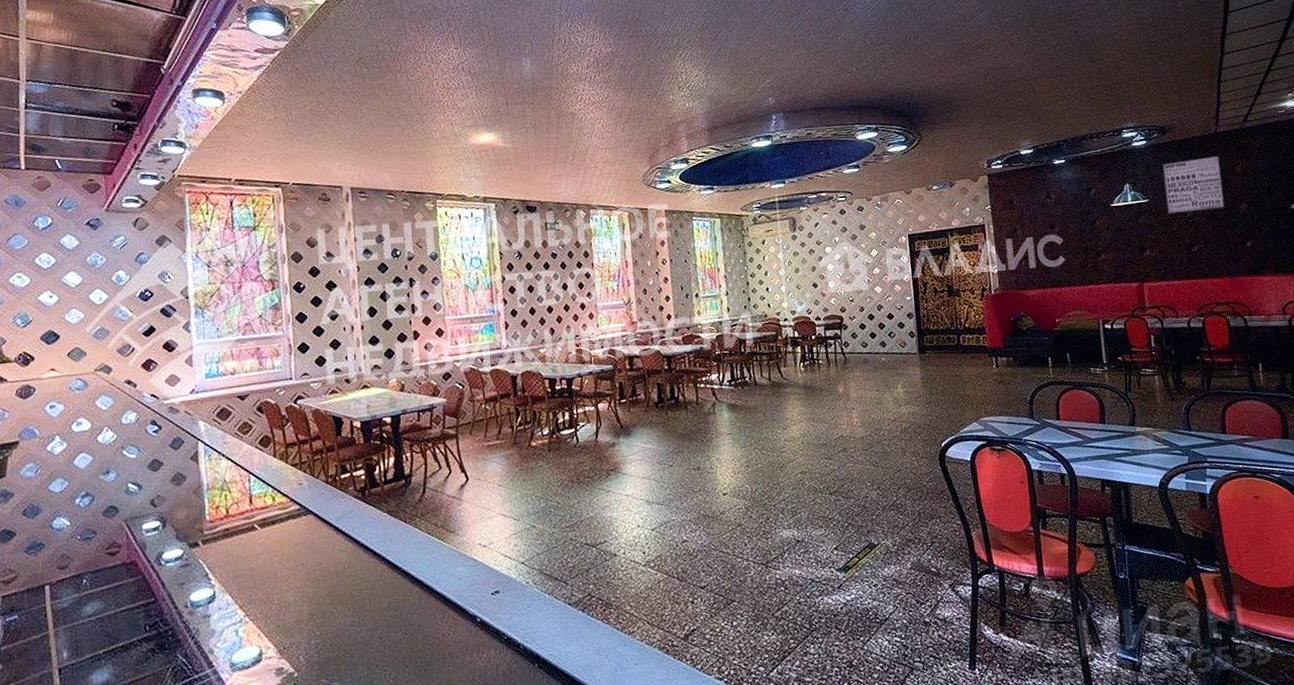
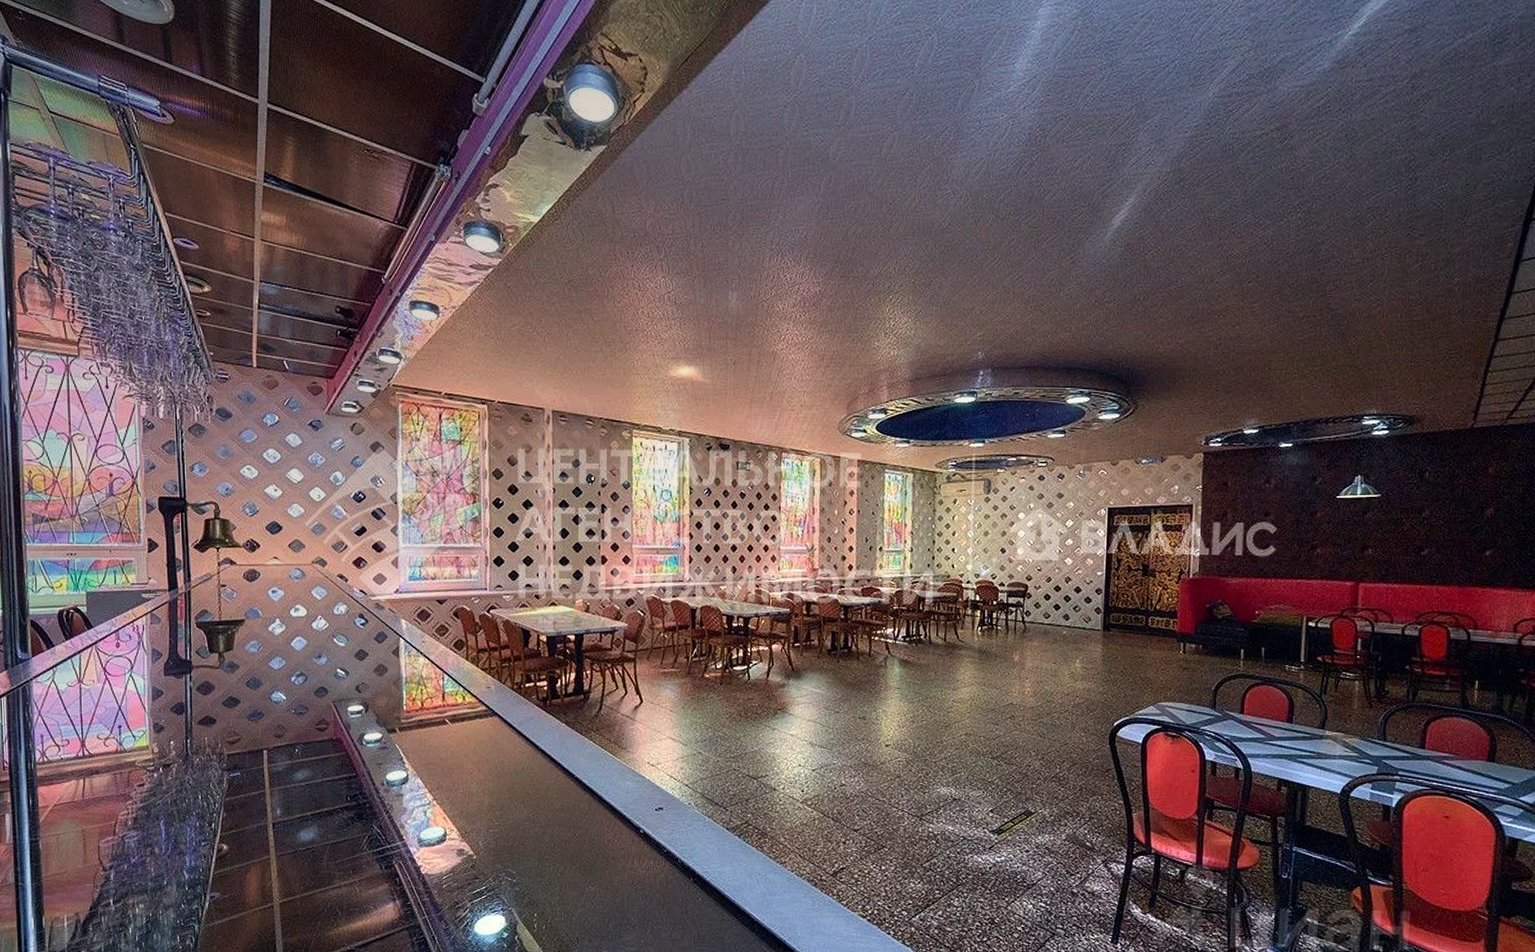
wall art: present [1162,155,1226,215] -> none [1399,453,1472,513]

